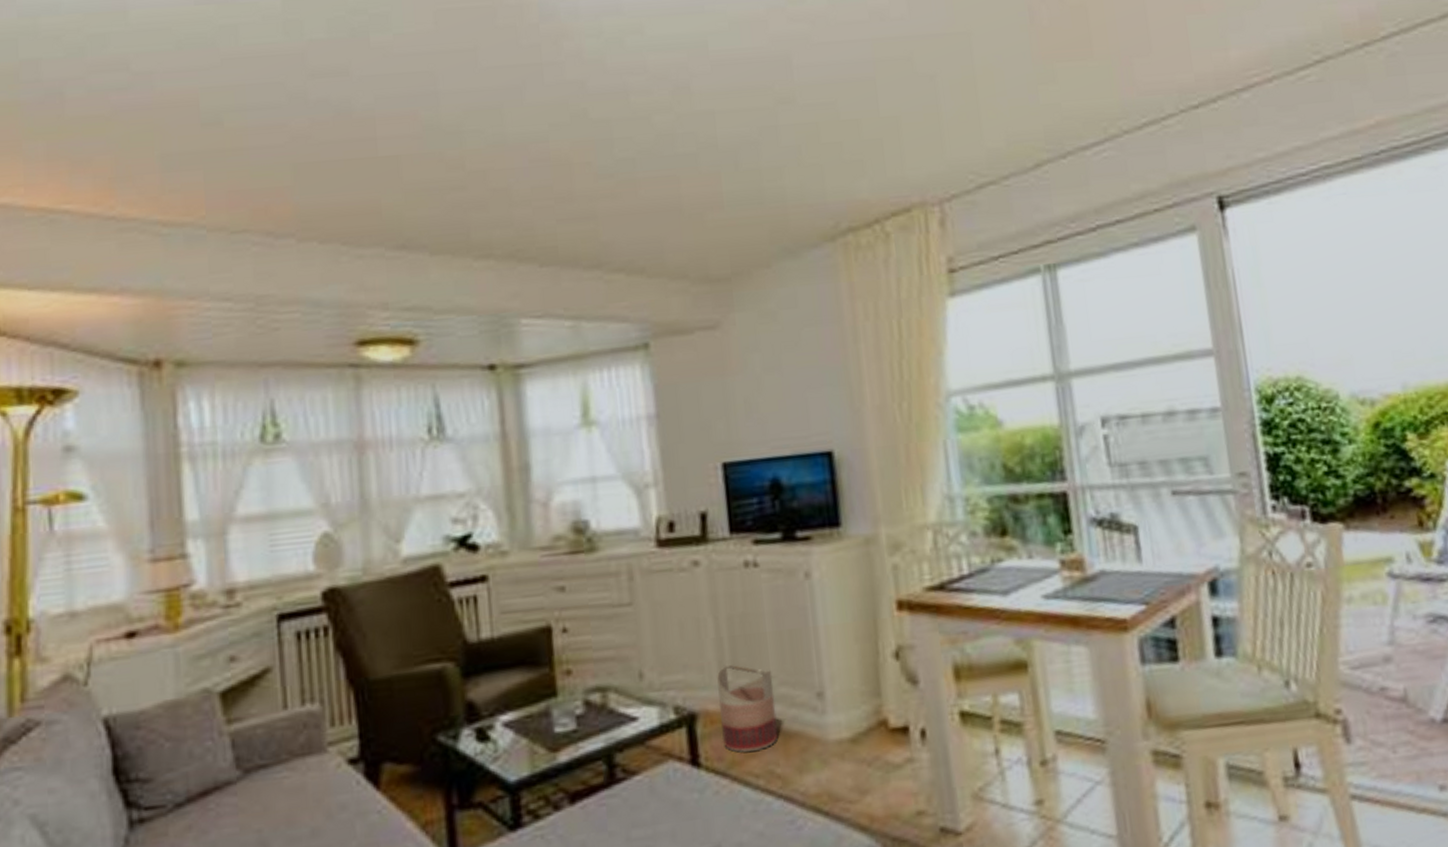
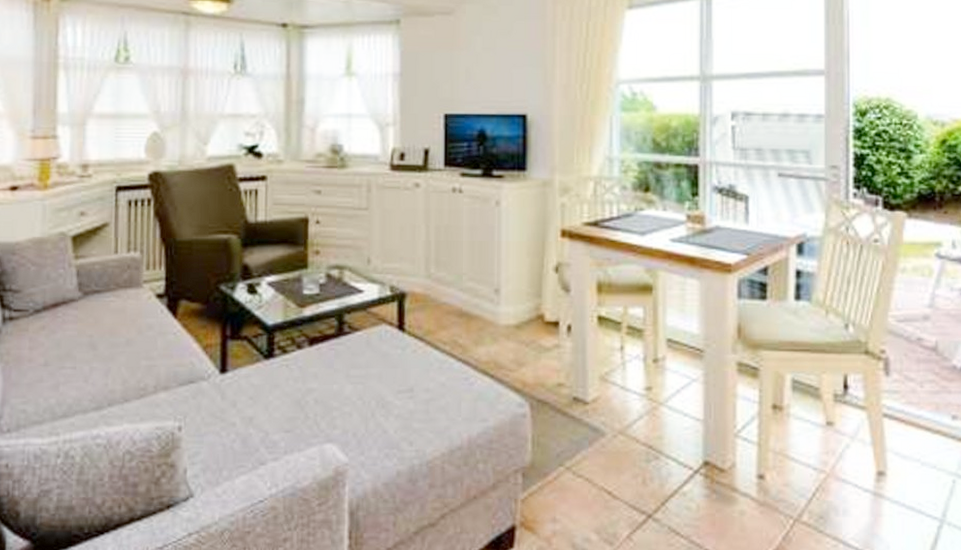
basket: present [717,664,779,753] -> none [422,261,464,326]

